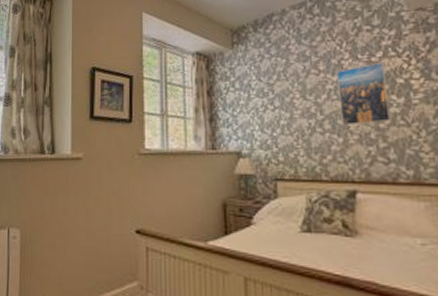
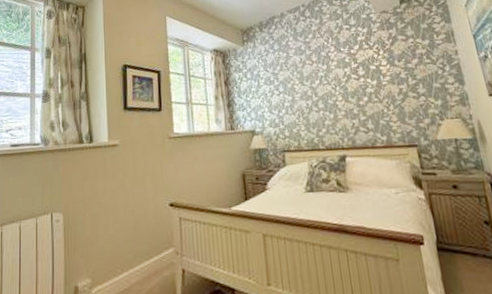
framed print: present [337,63,392,126] -> none [326,54,369,105]

